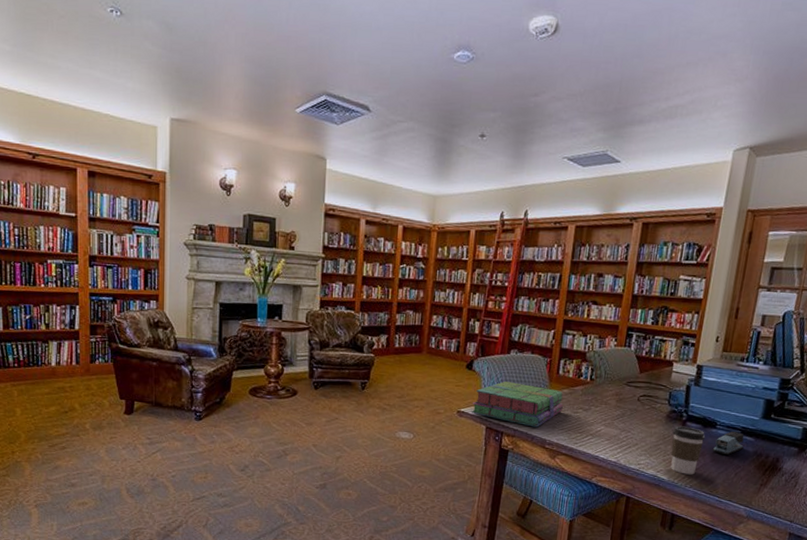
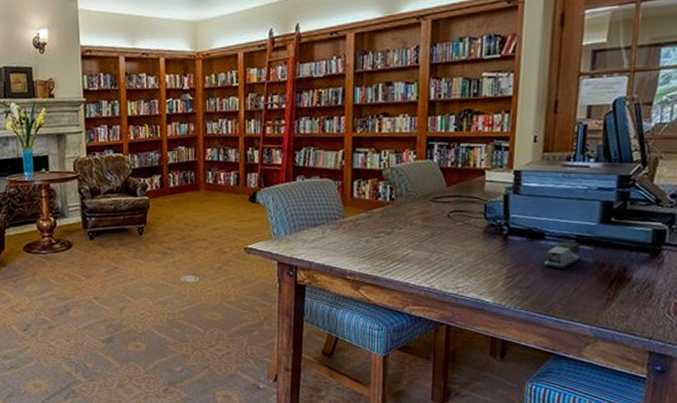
stack of books: present [471,381,564,427] -> none [259,211,363,258]
coffee cup: present [670,426,706,475] -> none [493,240,533,295]

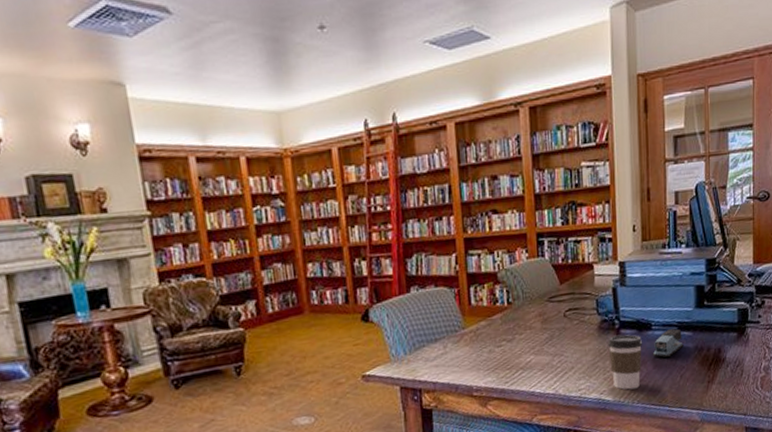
coffee cup: none [493,240,533,295] -> present [608,334,643,390]

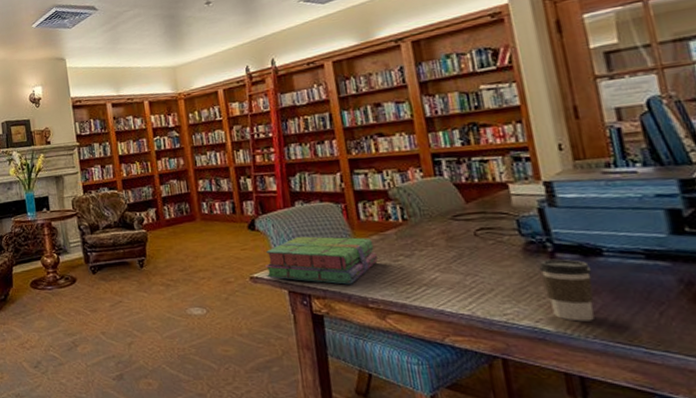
stack of books: none [377,324,485,375] -> present [264,236,379,285]
stapler: present [652,328,683,358] -> none [608,257,658,289]

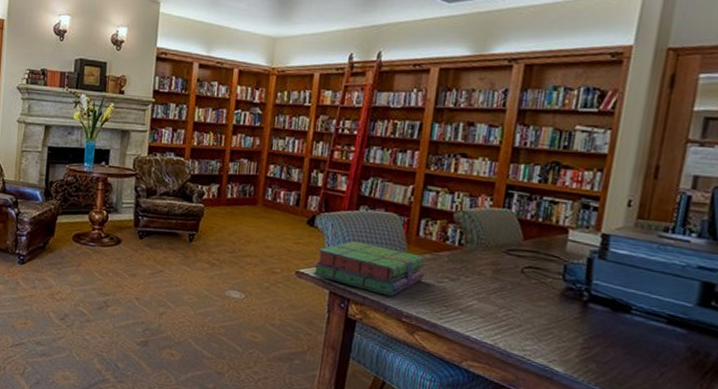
coffee cup: present [539,258,594,322] -> none [567,307,616,370]

